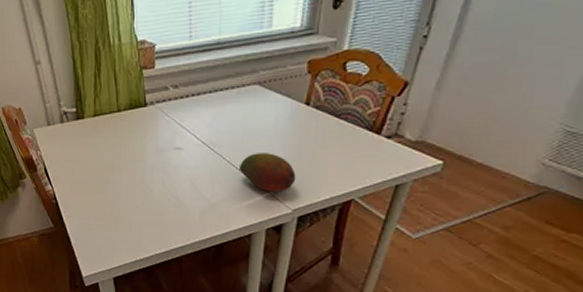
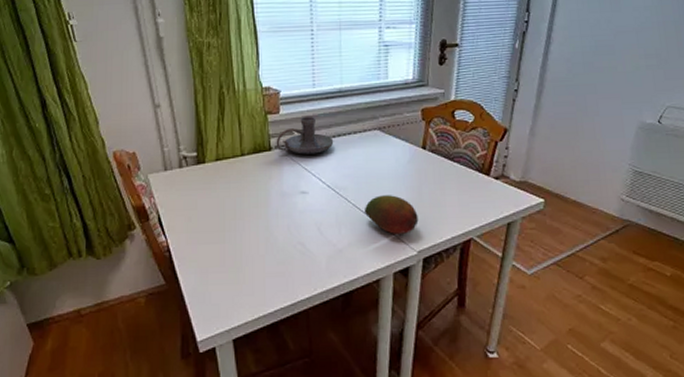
candle holder: none [151,70,210,110] -> present [276,116,334,154]

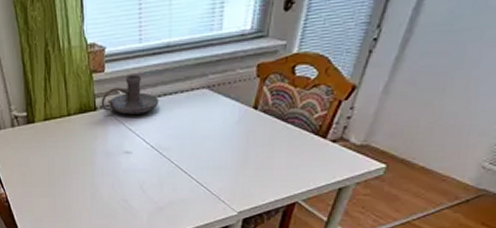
fruit: present [363,195,419,234] -> none [186,157,242,195]

